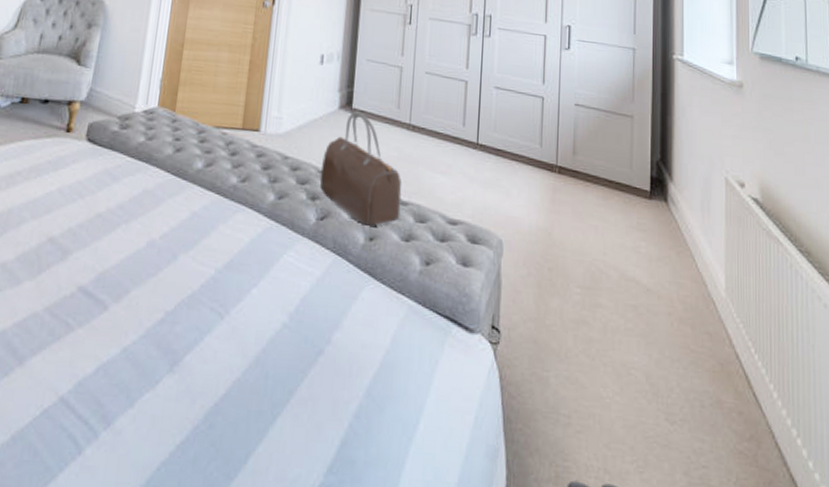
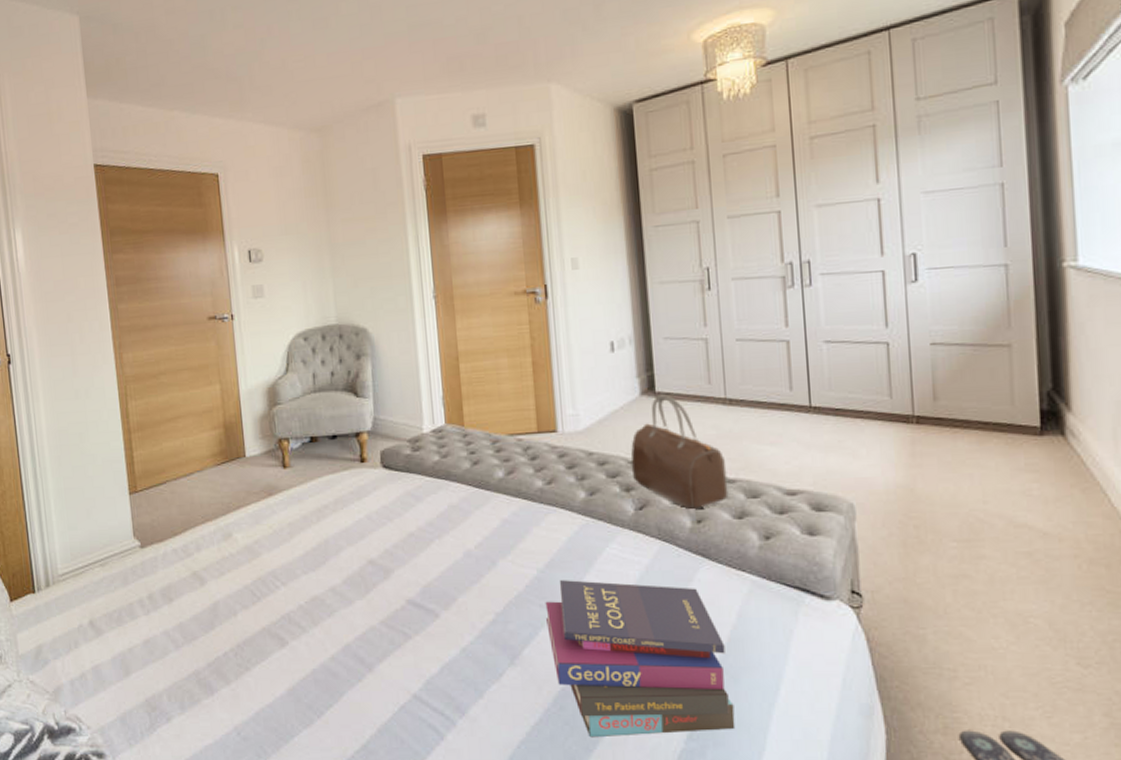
books: none [212,283,376,464] -> present [545,580,736,738]

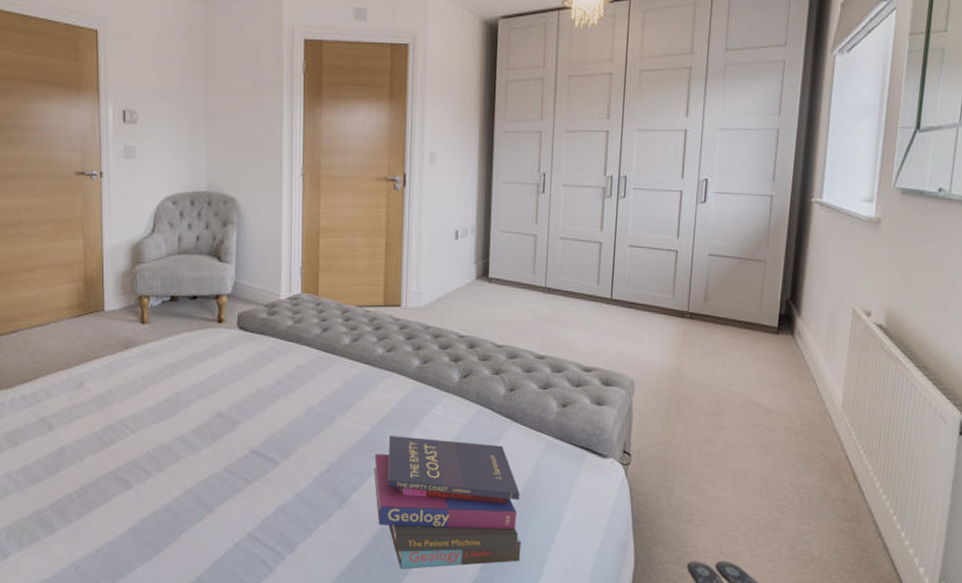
handbag: present [630,394,729,510] -> none [461,280,539,380]

